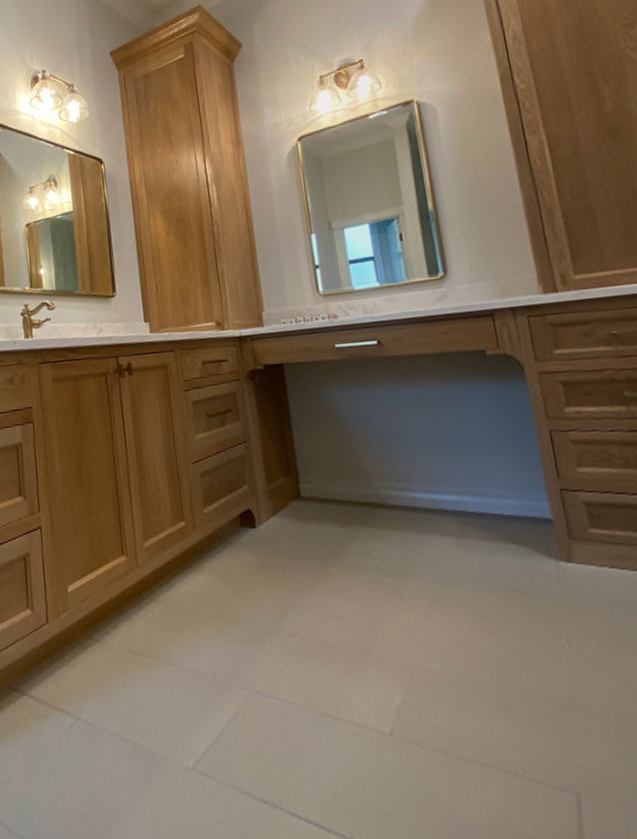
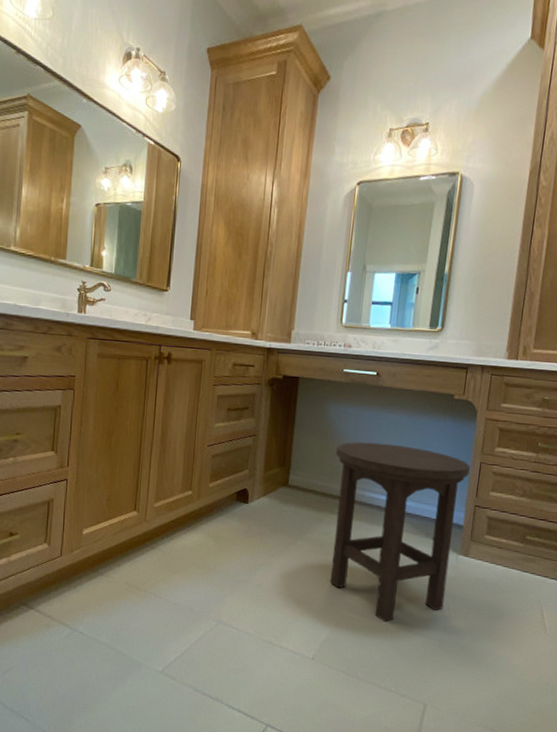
stool: none [350,424,560,669] -> present [330,442,470,622]

